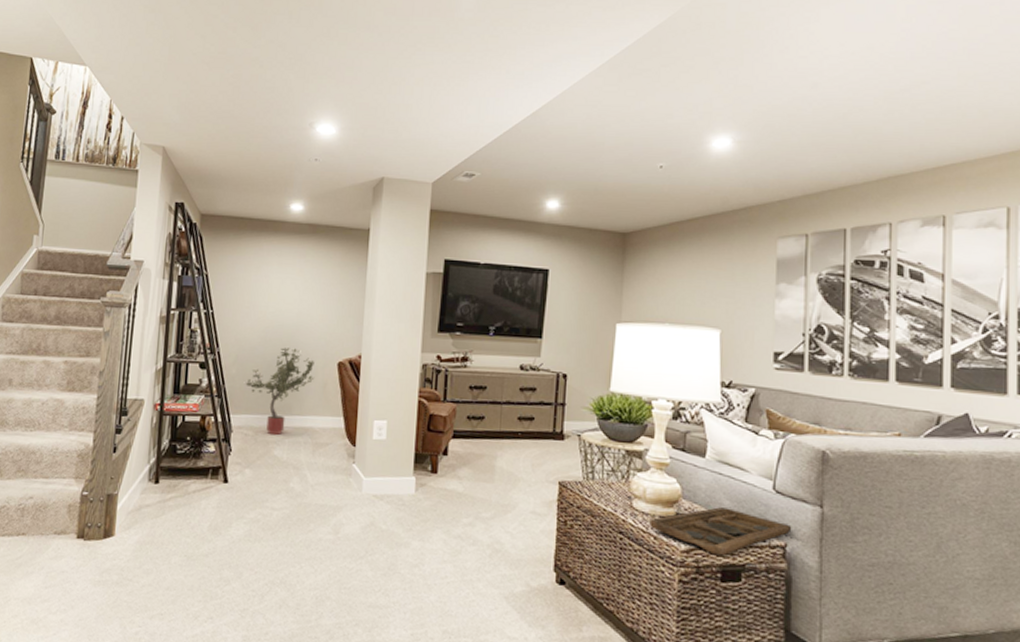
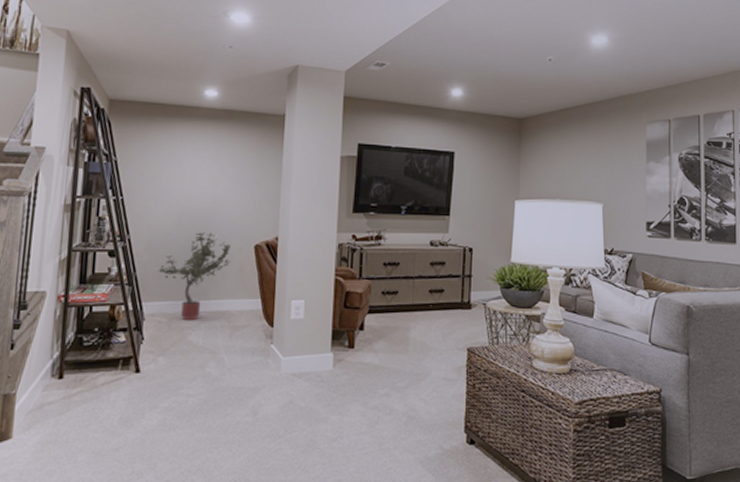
decorative tray: present [649,507,791,556] -> none [548,361,664,405]

